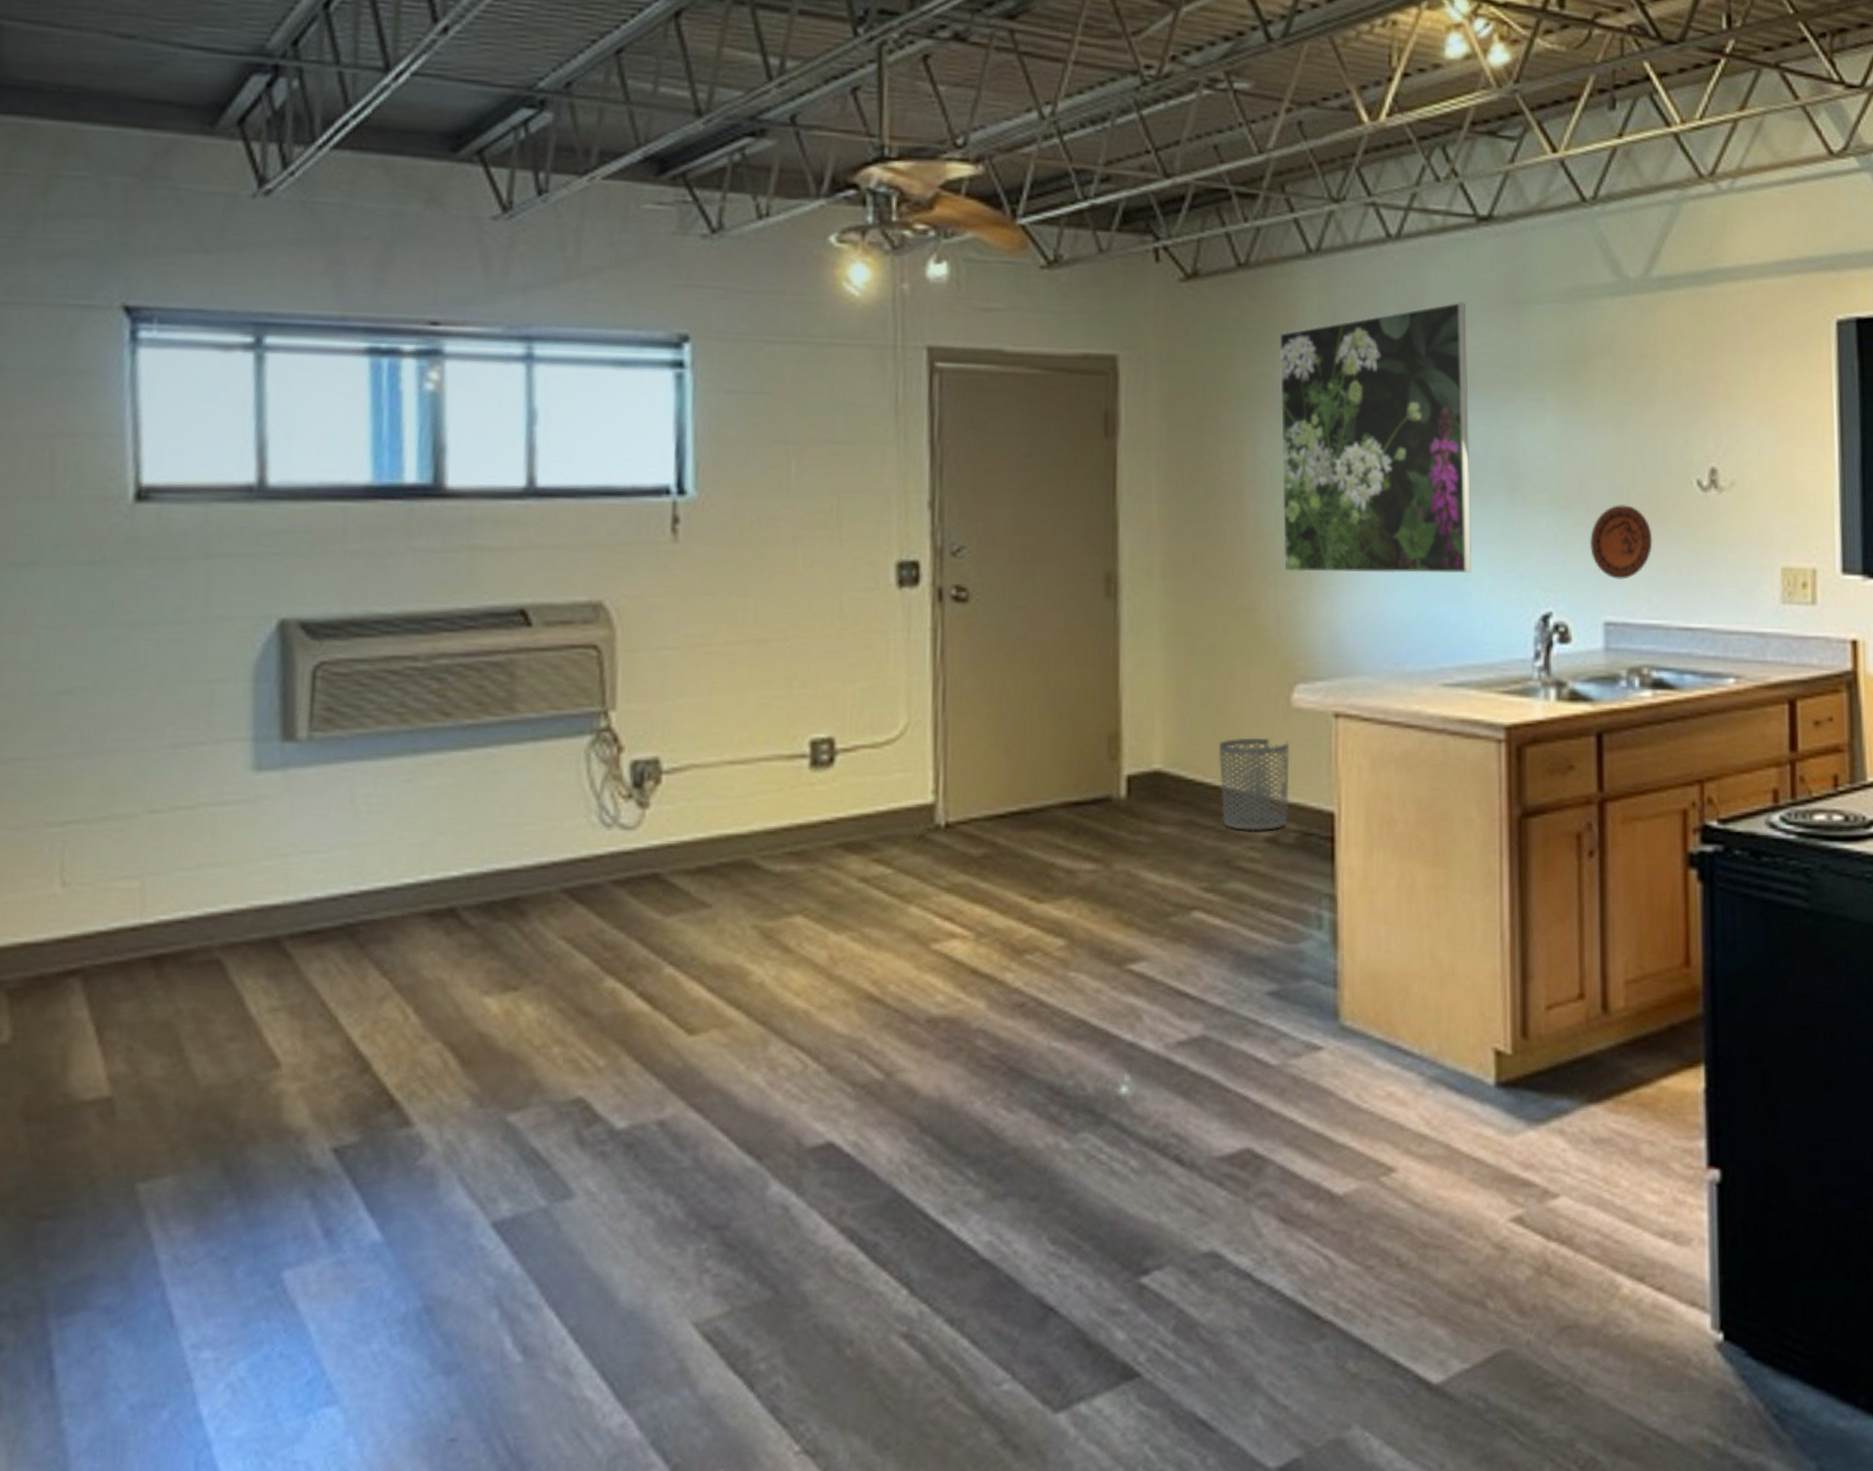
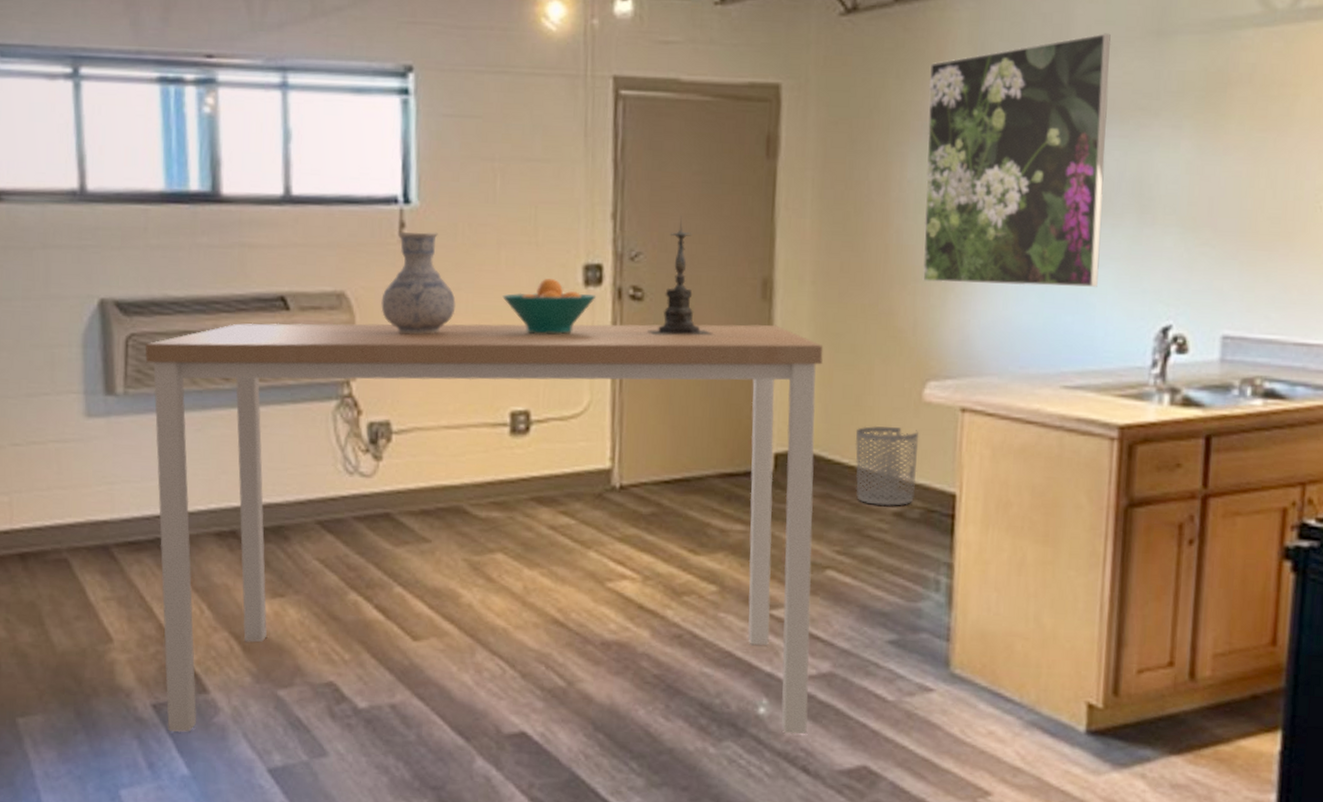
dining table: none [338,625,1179,1183] -> present [145,323,824,735]
vase: none [648,528,742,651] -> present [381,232,456,335]
fruit bowl: none [799,578,913,645] -> present [502,278,597,335]
candle holder: none [974,503,1051,642] -> present [648,216,713,336]
decorative plate: present [1589,505,1653,580] -> none [1213,227,1277,297]

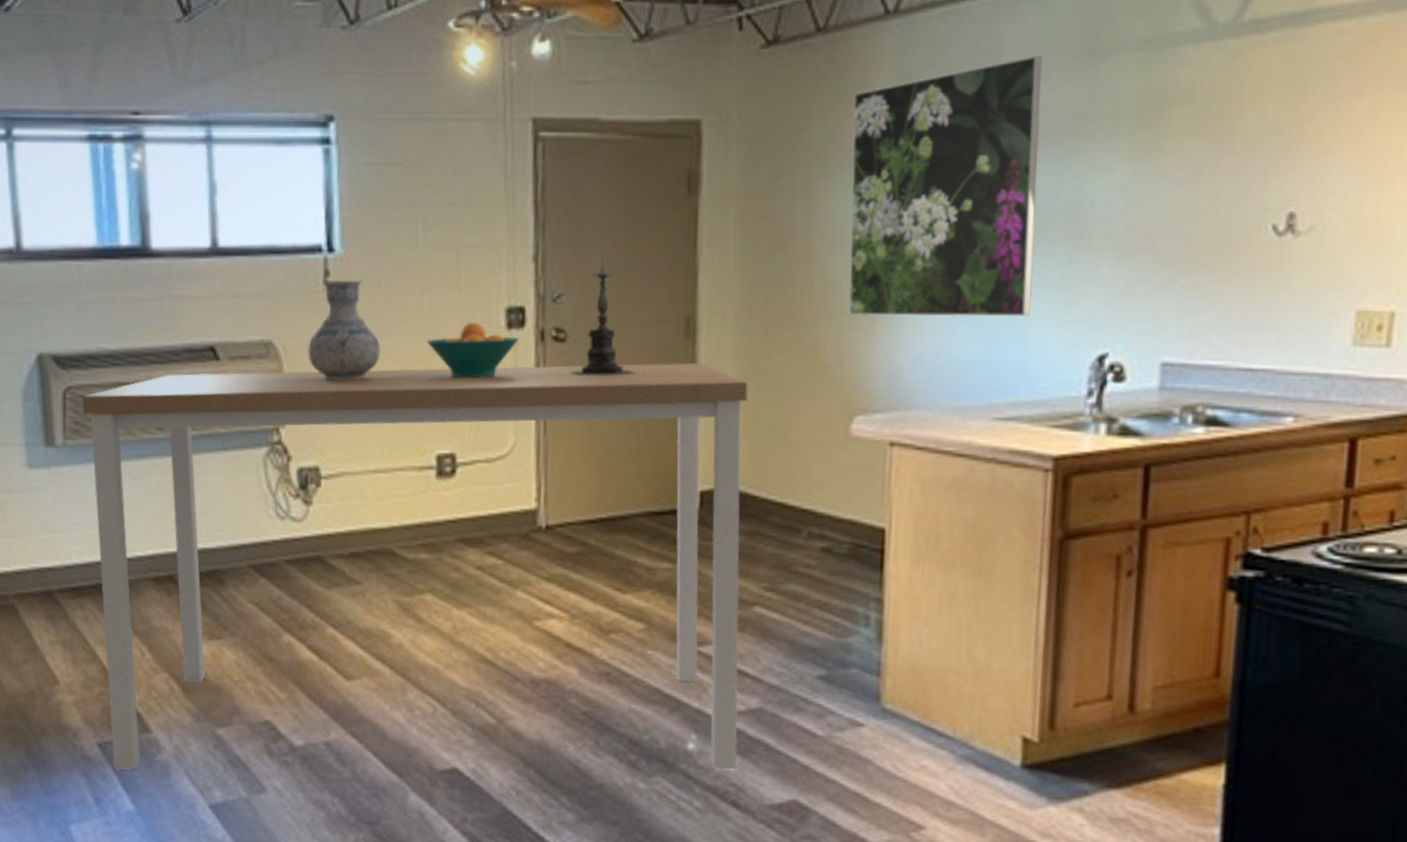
waste bin: present [855,425,919,506] -> none [781,461,847,542]

